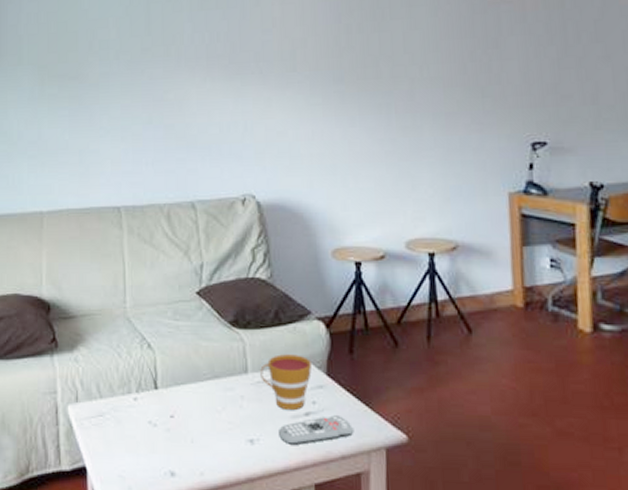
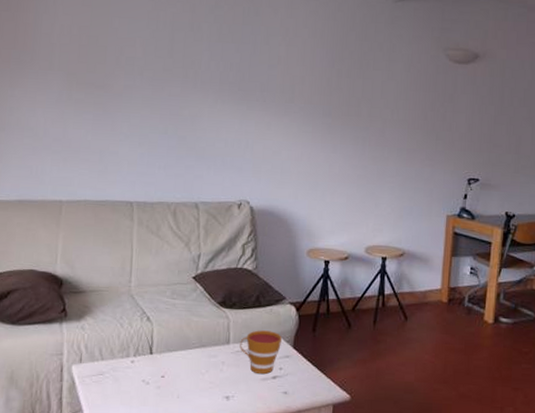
remote control: present [279,415,353,445] -> none [250,379,309,401]

